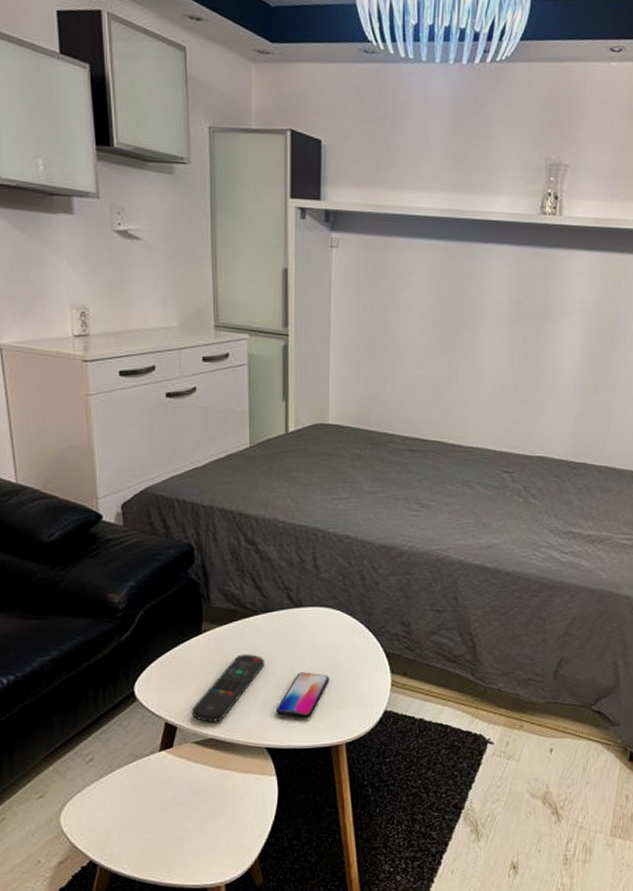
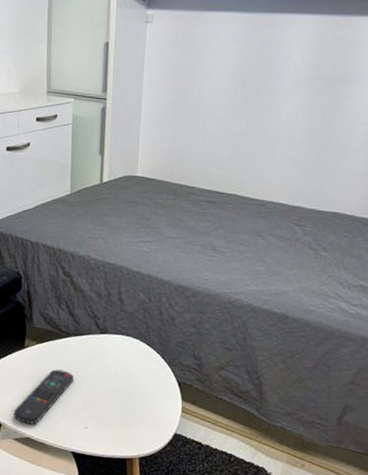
smartphone: present [276,672,330,718] -> none [82,390,128,431]

